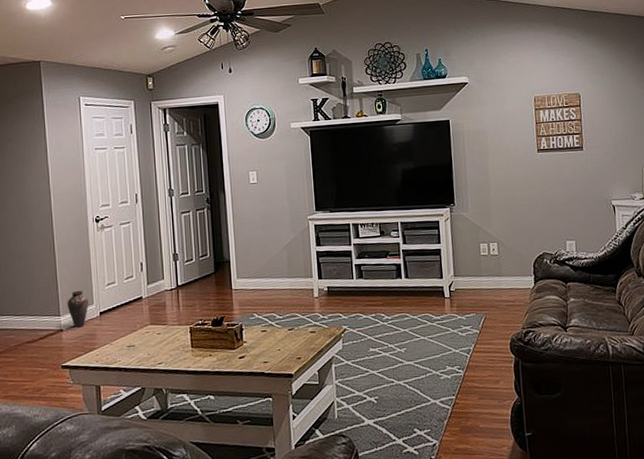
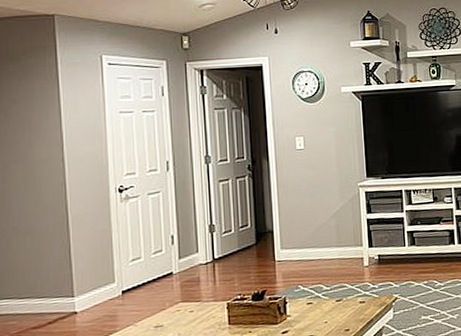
vase: present [67,290,89,328] -> none [82,267,109,309]

